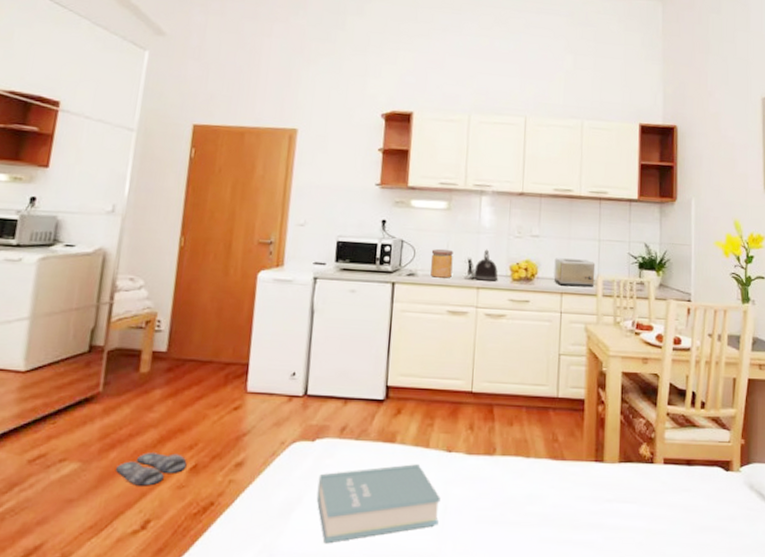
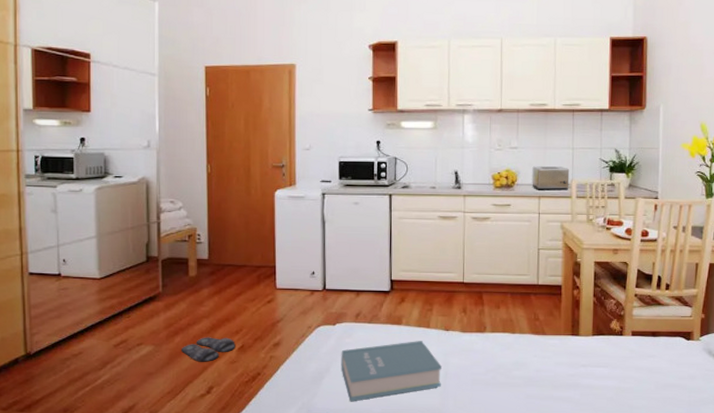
jar: present [431,248,454,278] -> none [421,163,441,189]
kettle: present [474,249,499,282] -> none [460,161,482,190]

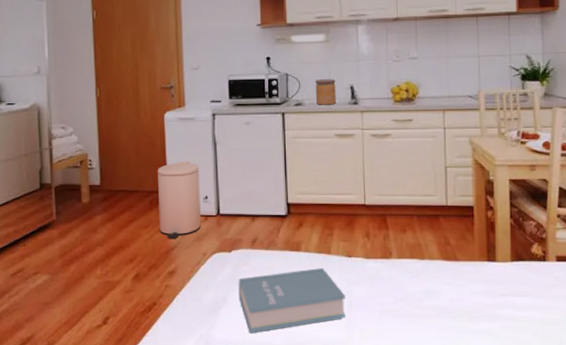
slippers: present [182,337,235,362] -> none [77,265,130,291]
pedal bin: none [265,238,307,311] -> present [157,161,201,238]
jar: none [421,163,441,189] -> present [315,78,336,105]
toaster: present [532,166,570,191] -> none [434,76,477,103]

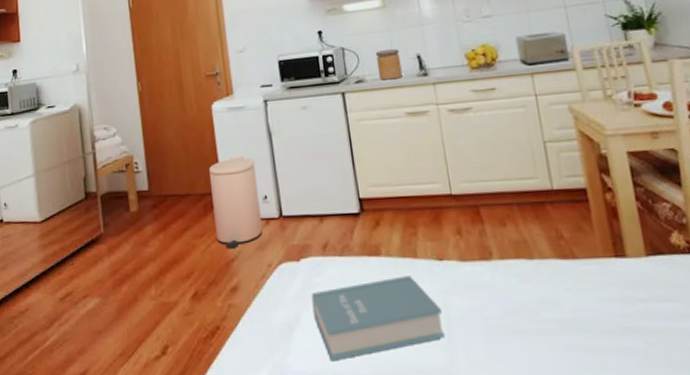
toaster: none [434,76,477,103] -> present [515,31,570,66]

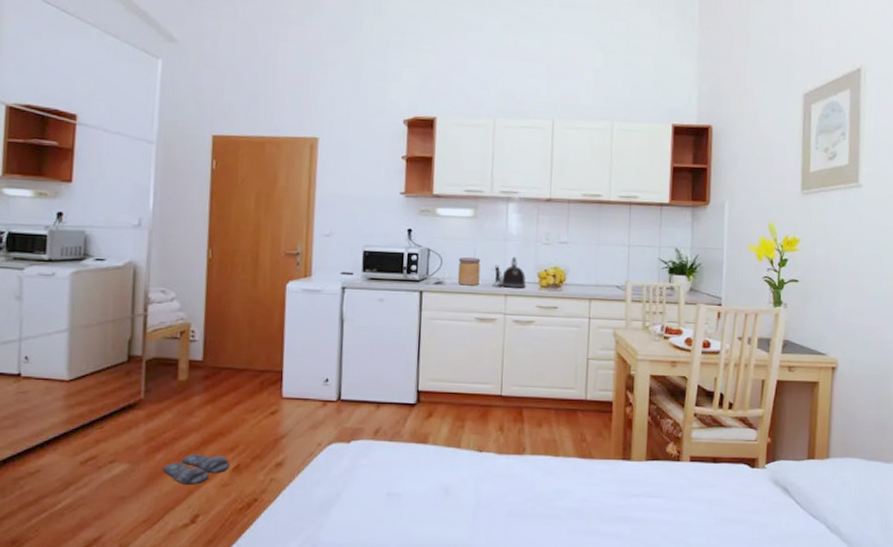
slippers: none [130,283,188,315] -> present [163,454,229,485]
pedal bin: present [208,157,263,248] -> none [269,338,322,425]
book: present [311,276,445,362] -> none [354,463,472,536]
kettle: none [425,40,455,76] -> present [502,256,526,289]
toaster: present [515,31,570,66] -> none [582,264,625,293]

